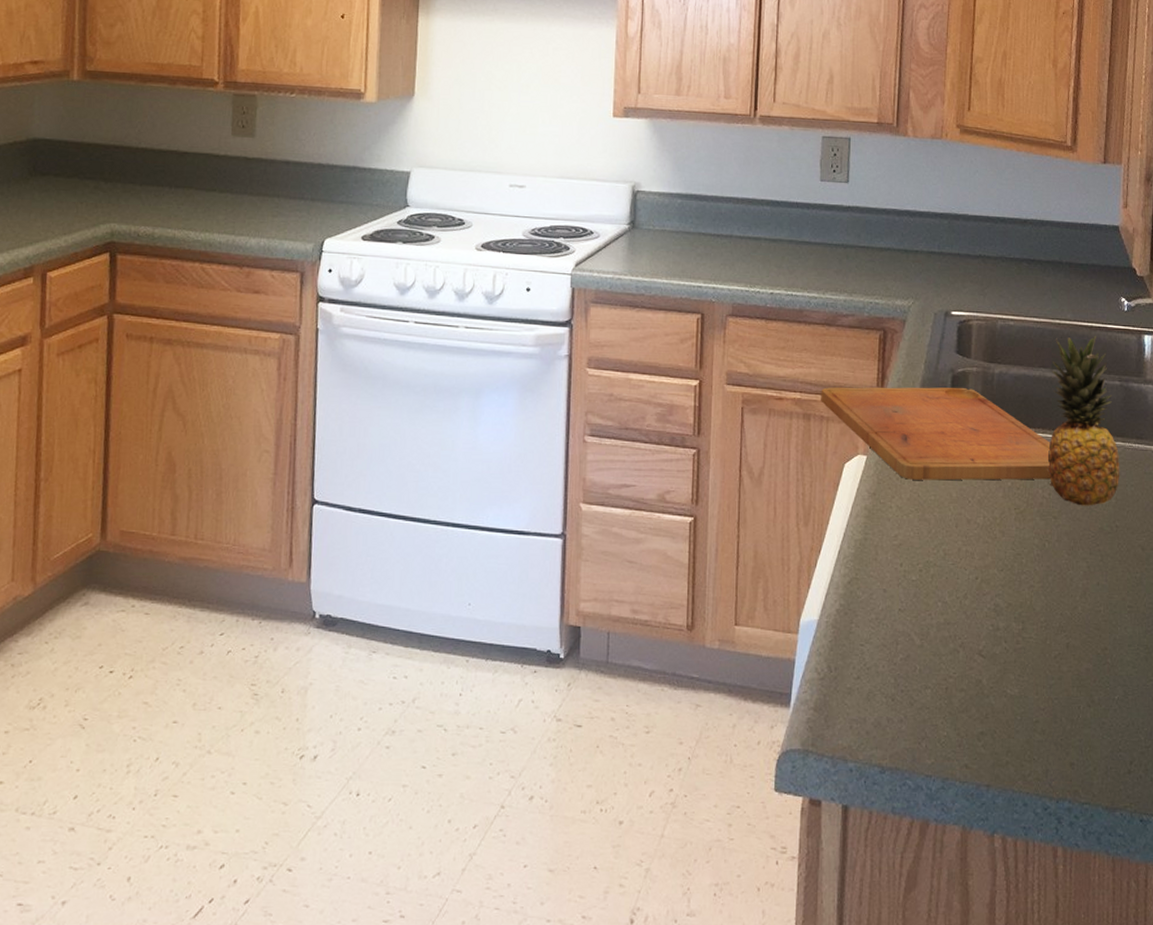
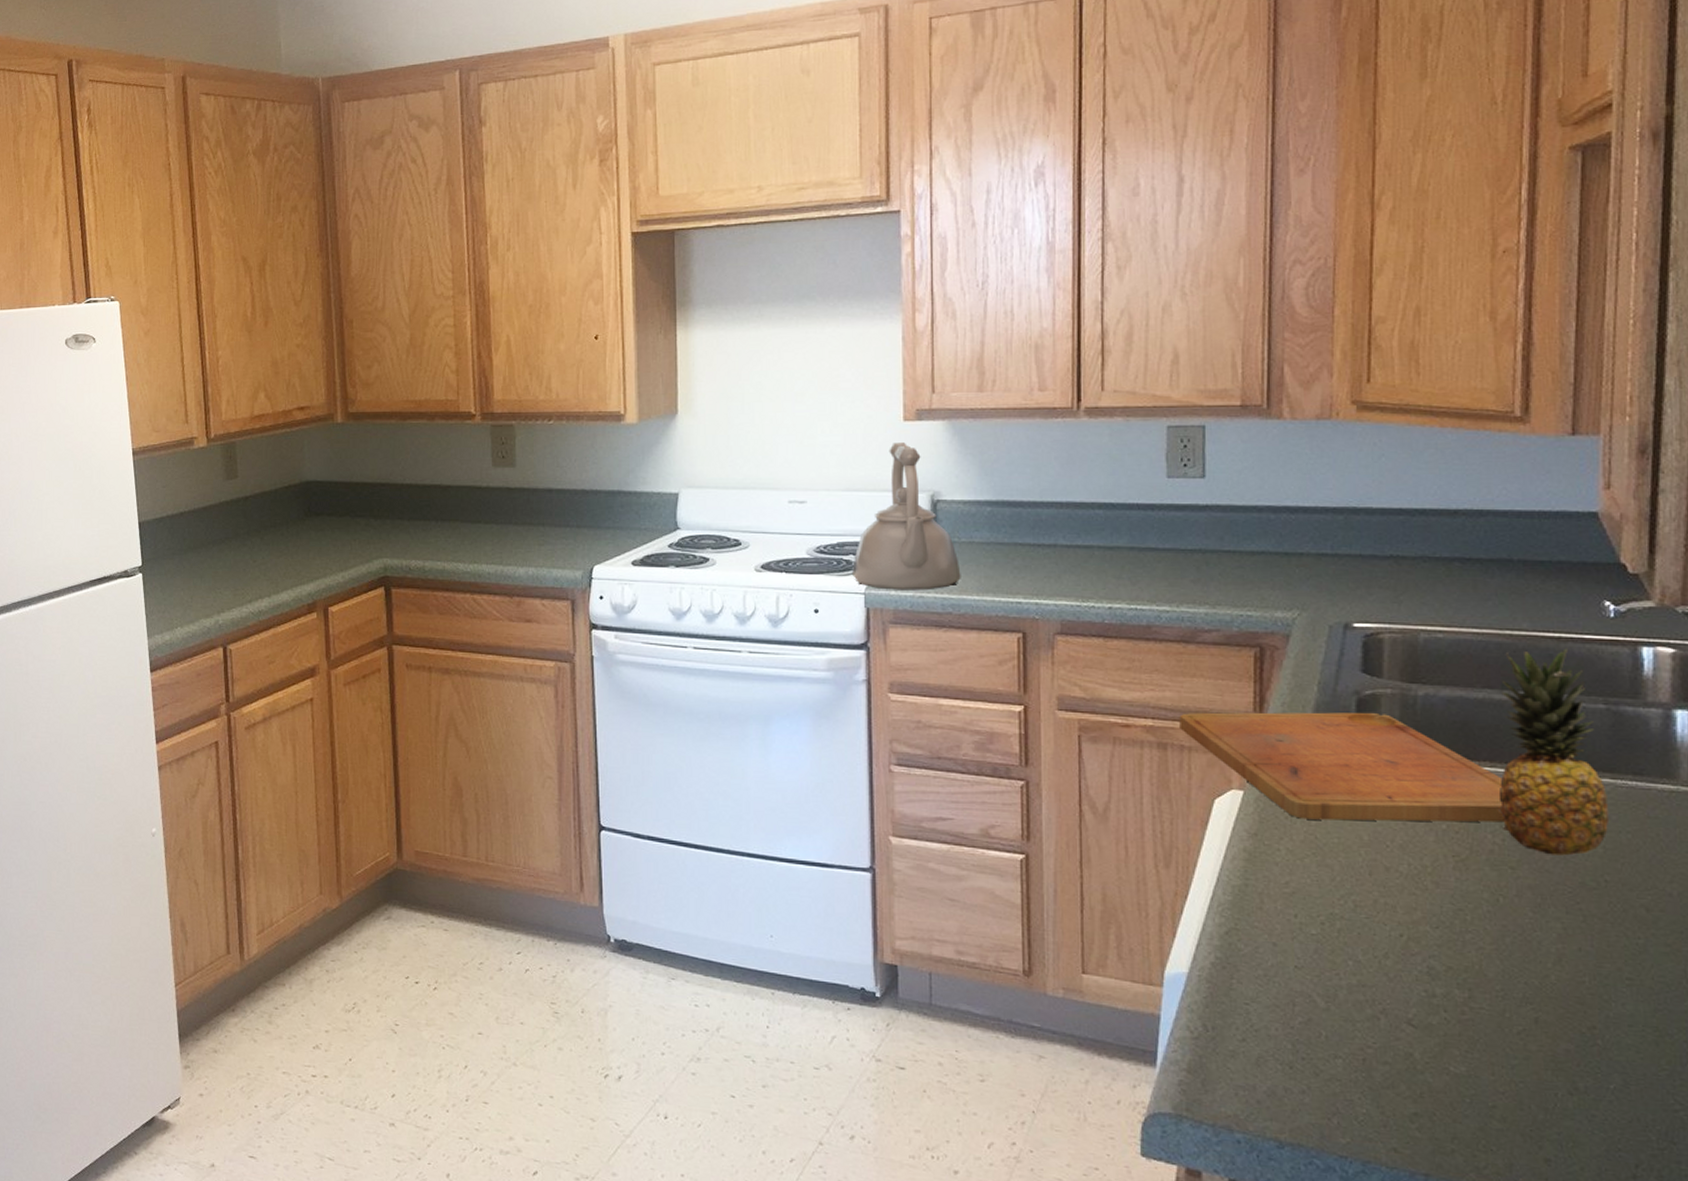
kettle: none [562,136,654,273] -> present [852,442,961,591]

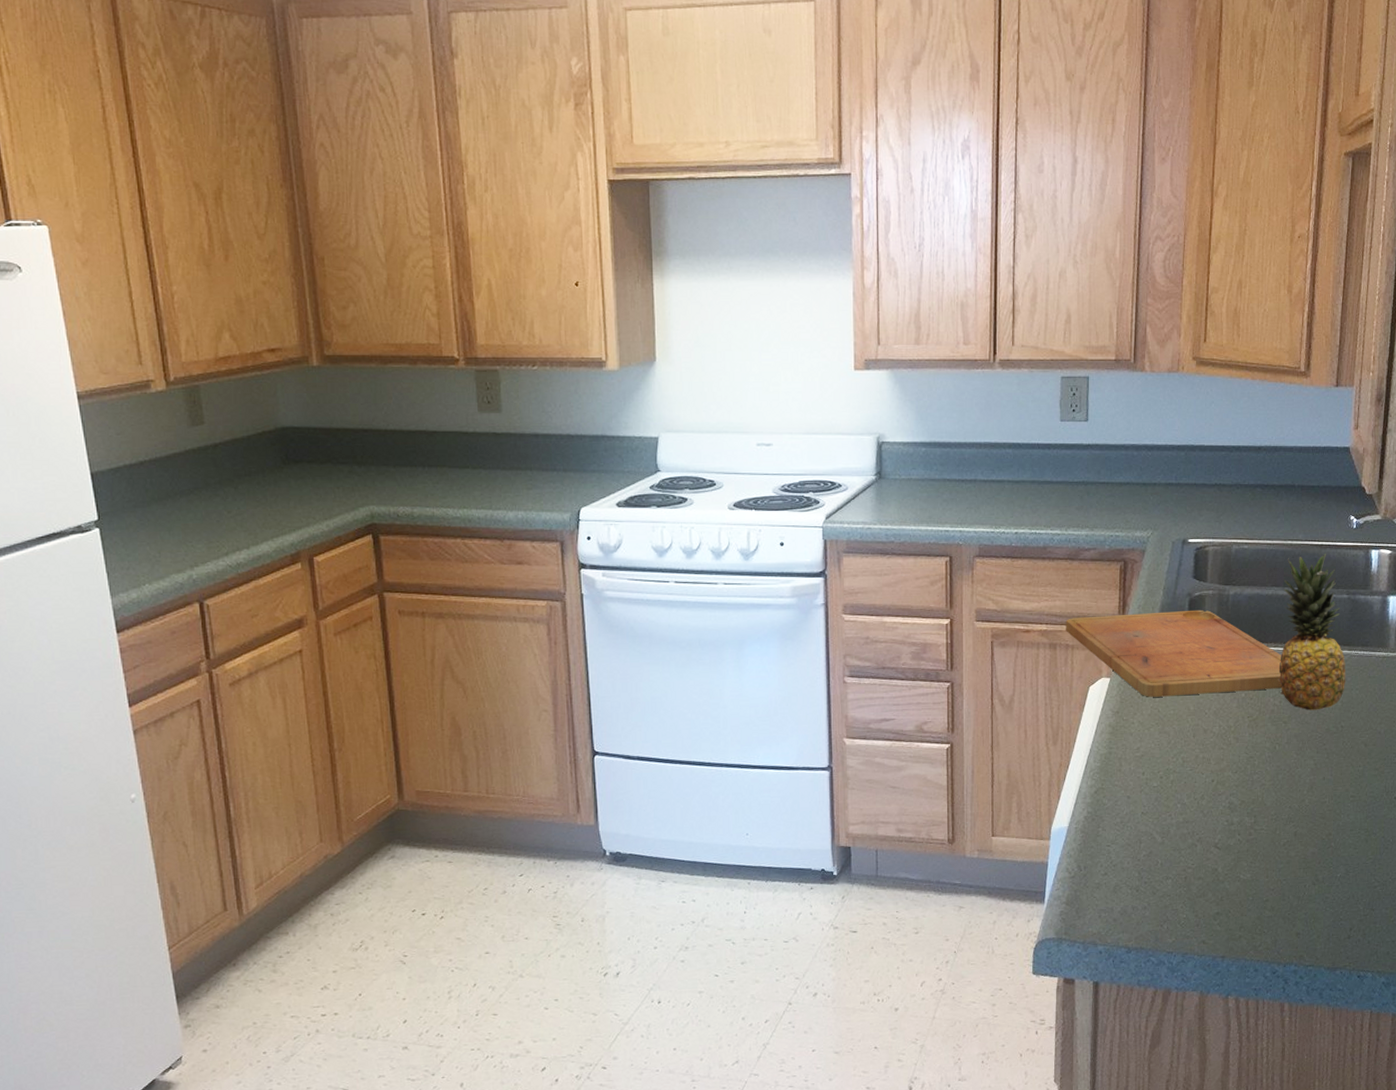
kettle: present [852,442,961,591] -> none [812,390,901,523]

